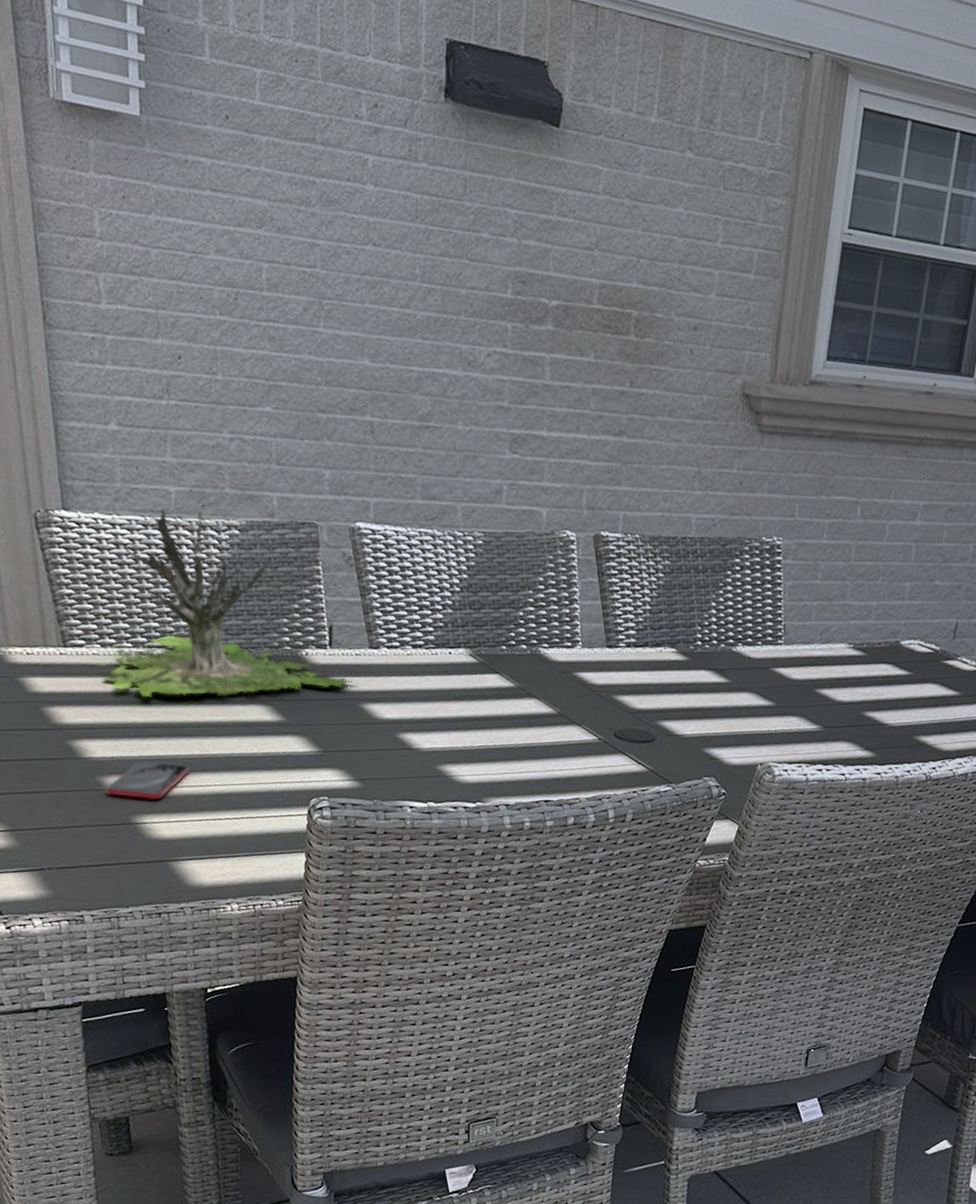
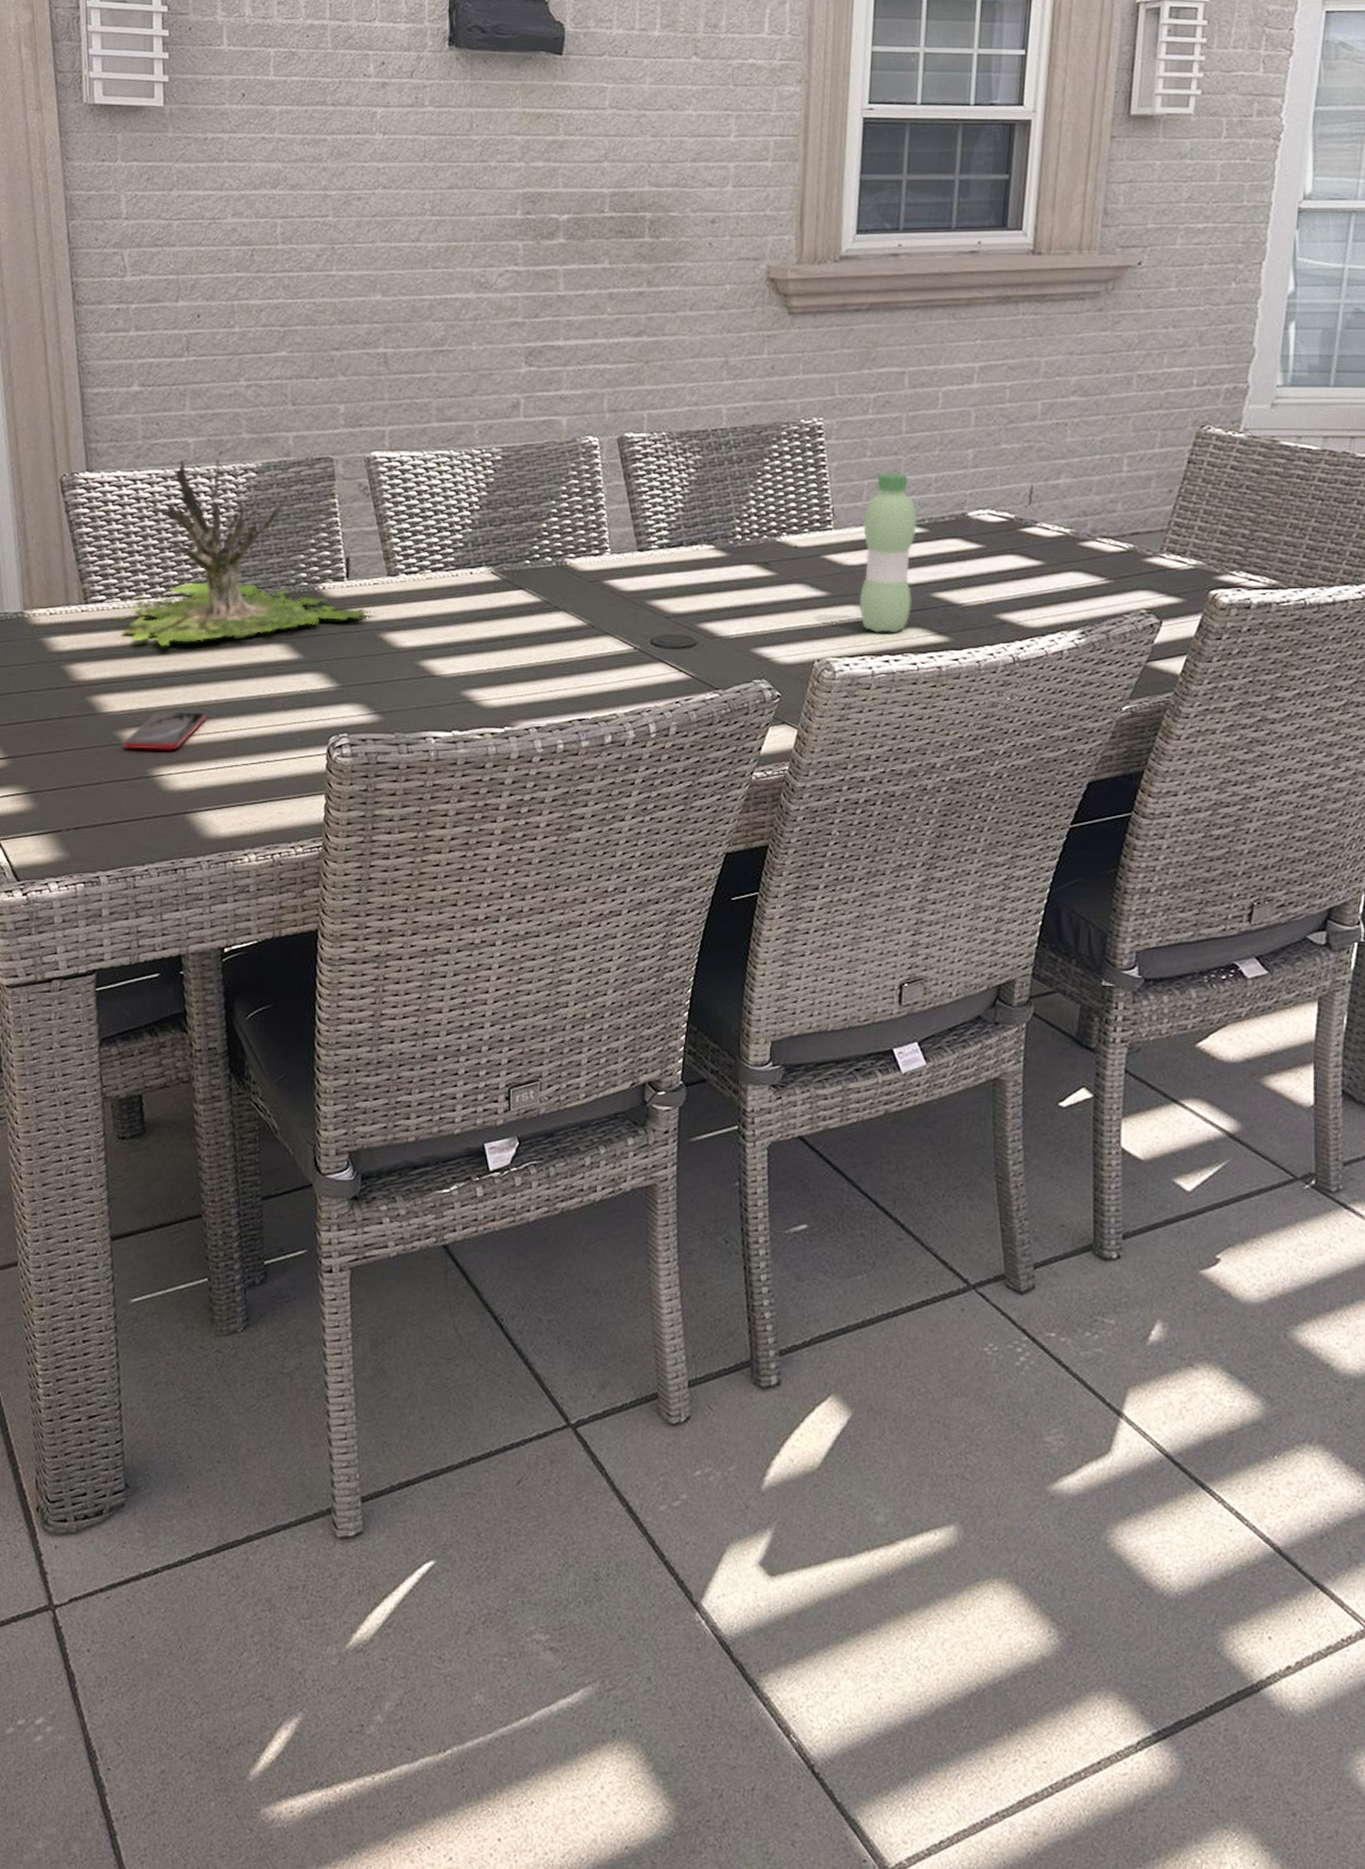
water bottle: none [800,596,857,745] -> present [859,472,917,633]

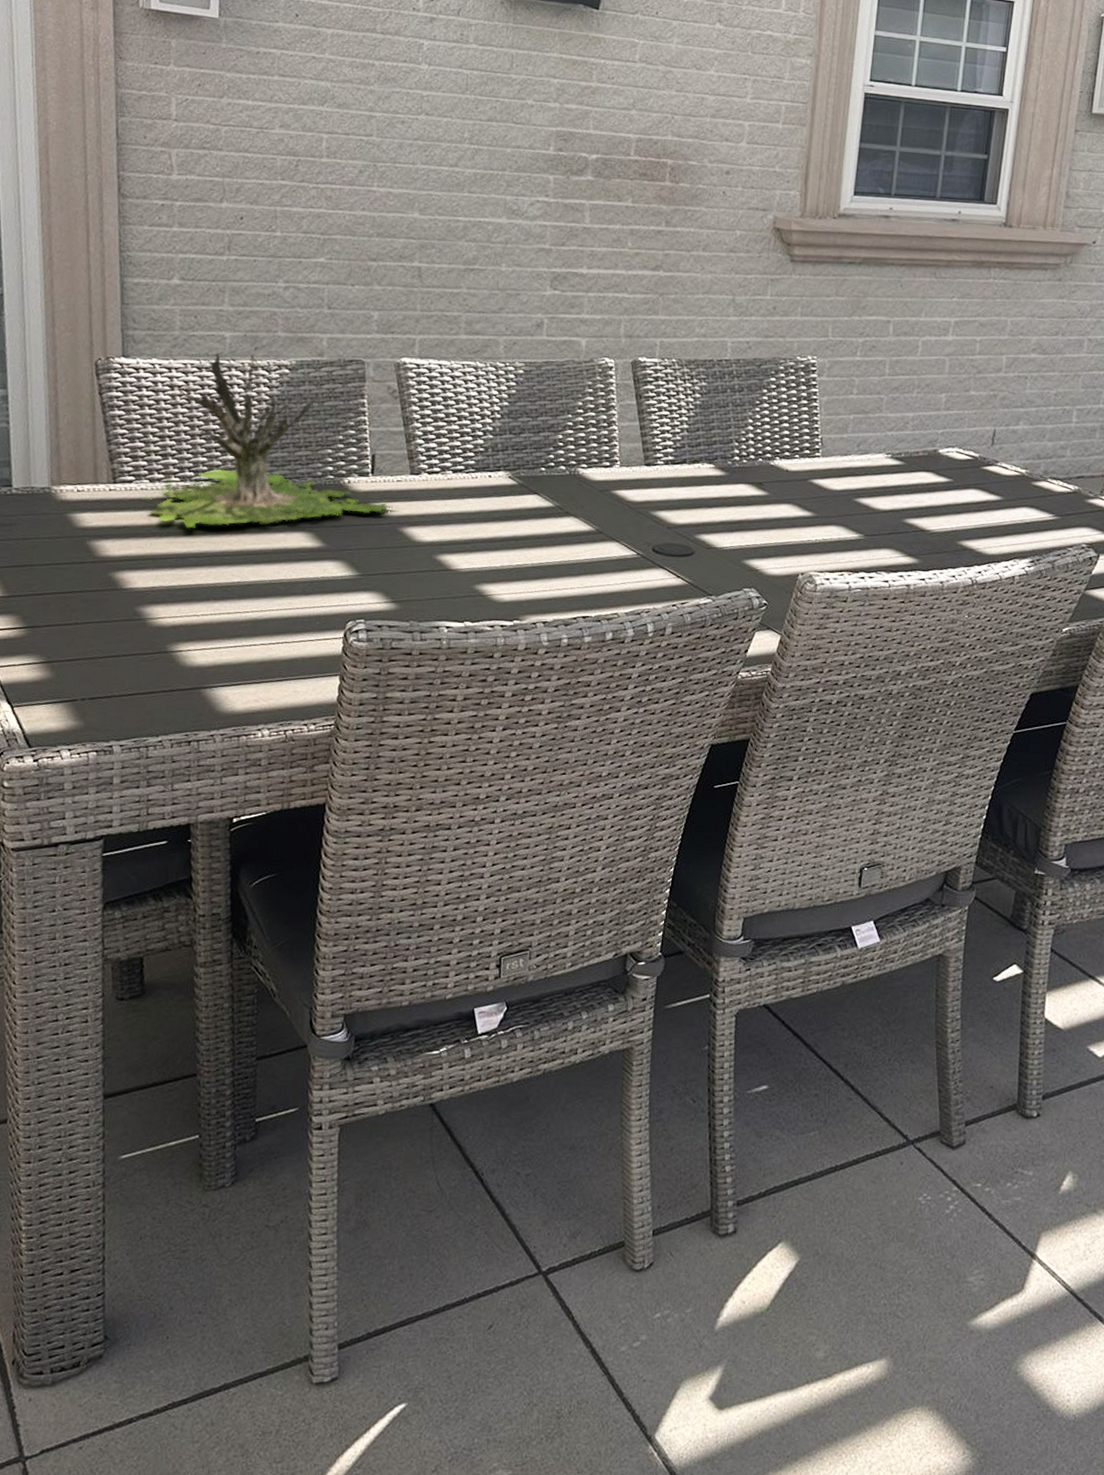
smartphone: present [123,711,206,750] -> none [144,590,228,628]
water bottle: present [859,472,917,633] -> none [840,409,895,553]

